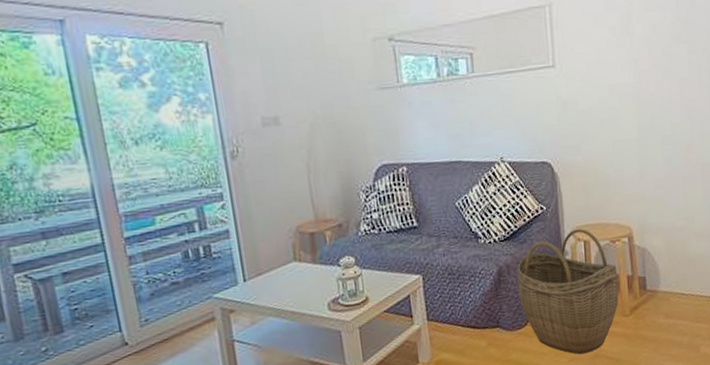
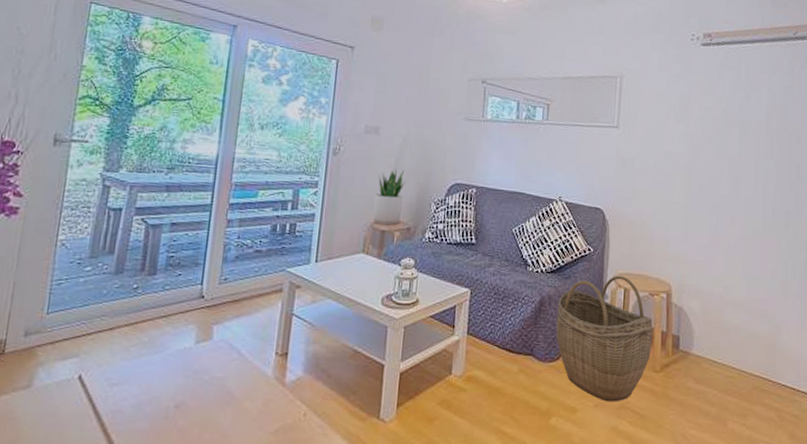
planter: none [292,161,329,227] -> present [373,169,405,225]

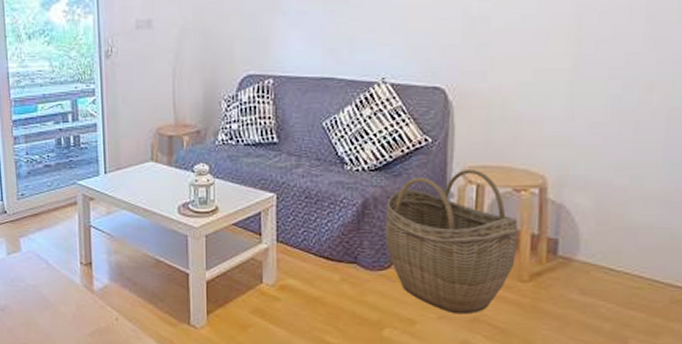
planter: present [373,169,405,225] -> none [157,66,189,130]

